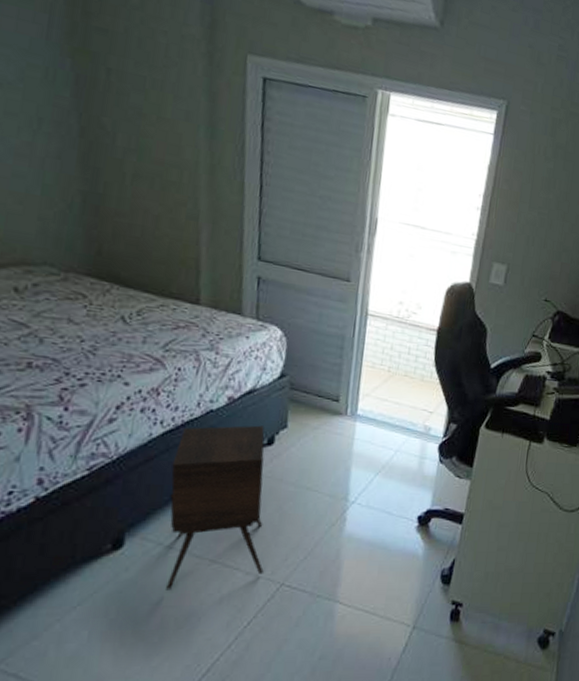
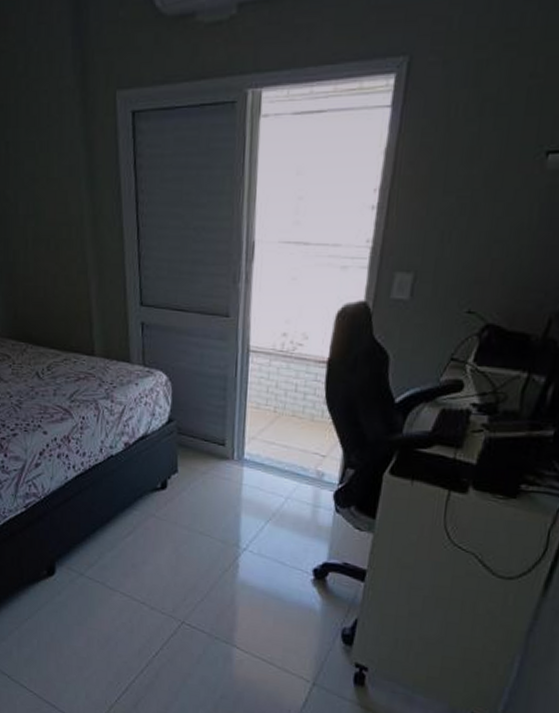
side table: present [166,425,265,590] -> none [85,470,166,615]

